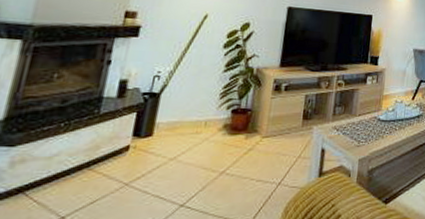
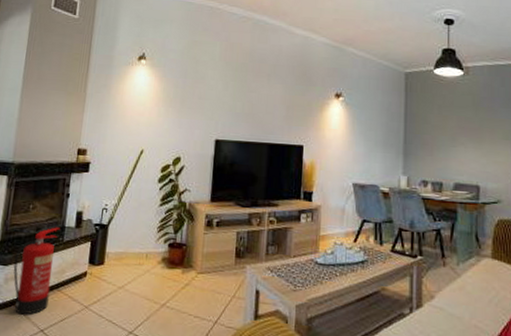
fire extinguisher: none [23,98,96,203] -> present [13,227,60,315]

